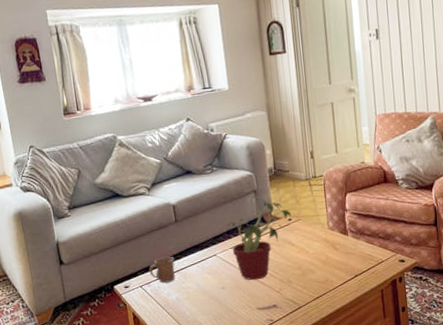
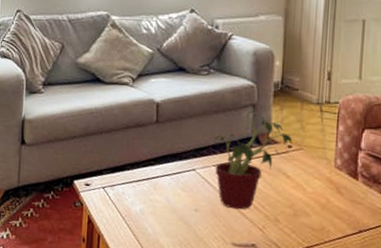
mug: present [149,256,176,283] -> none [116,159,147,190]

